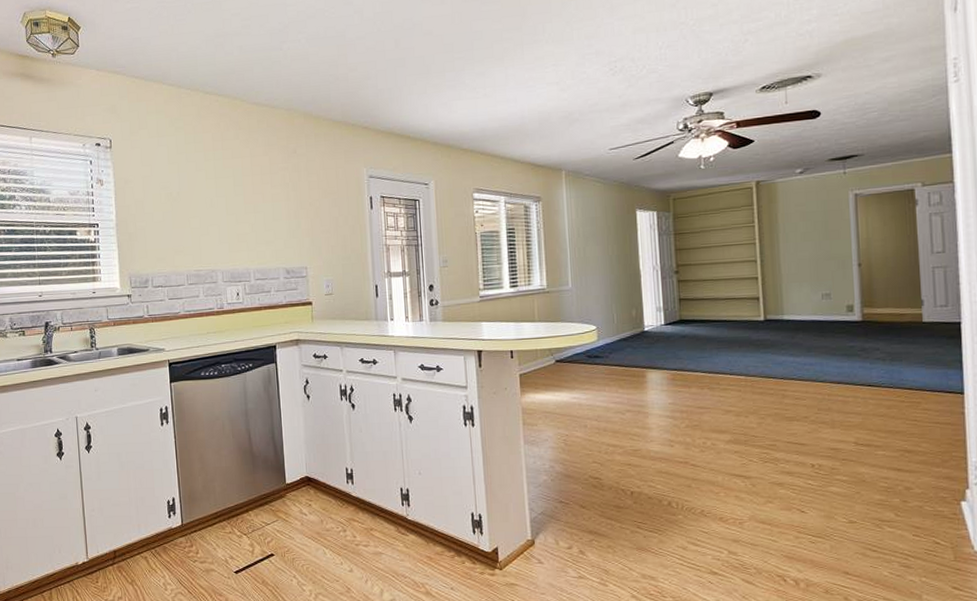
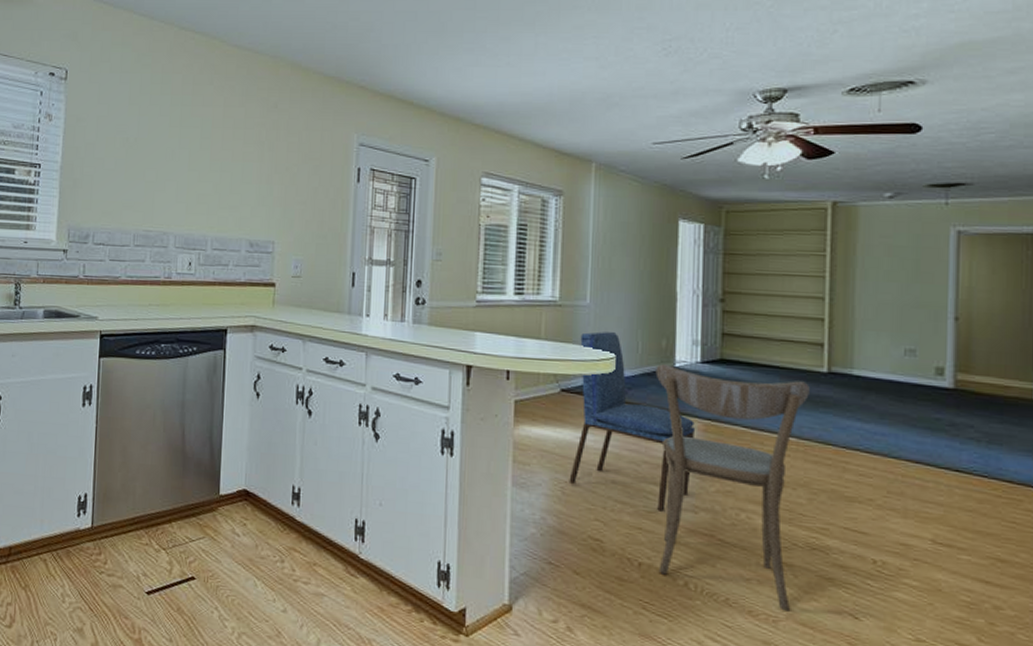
dining chair: none [567,309,666,449] -> present [569,331,696,512]
dining chair: none [629,329,752,514] -> present [655,364,810,612]

